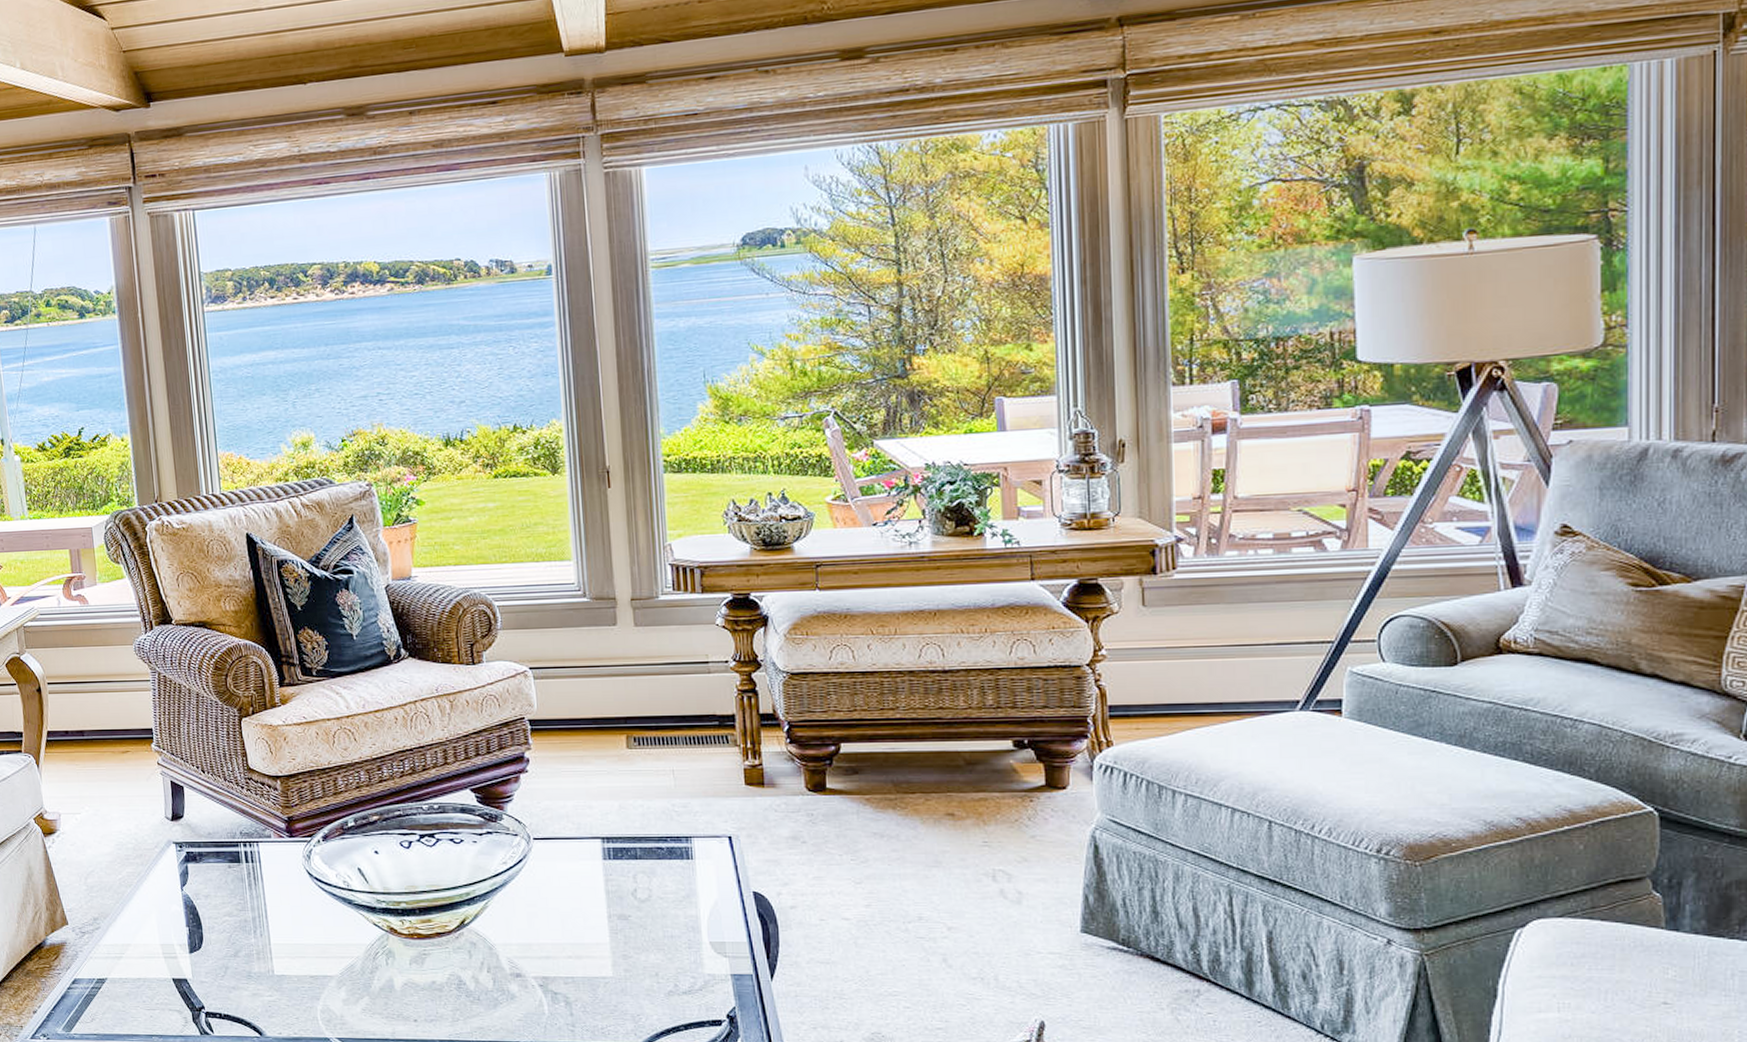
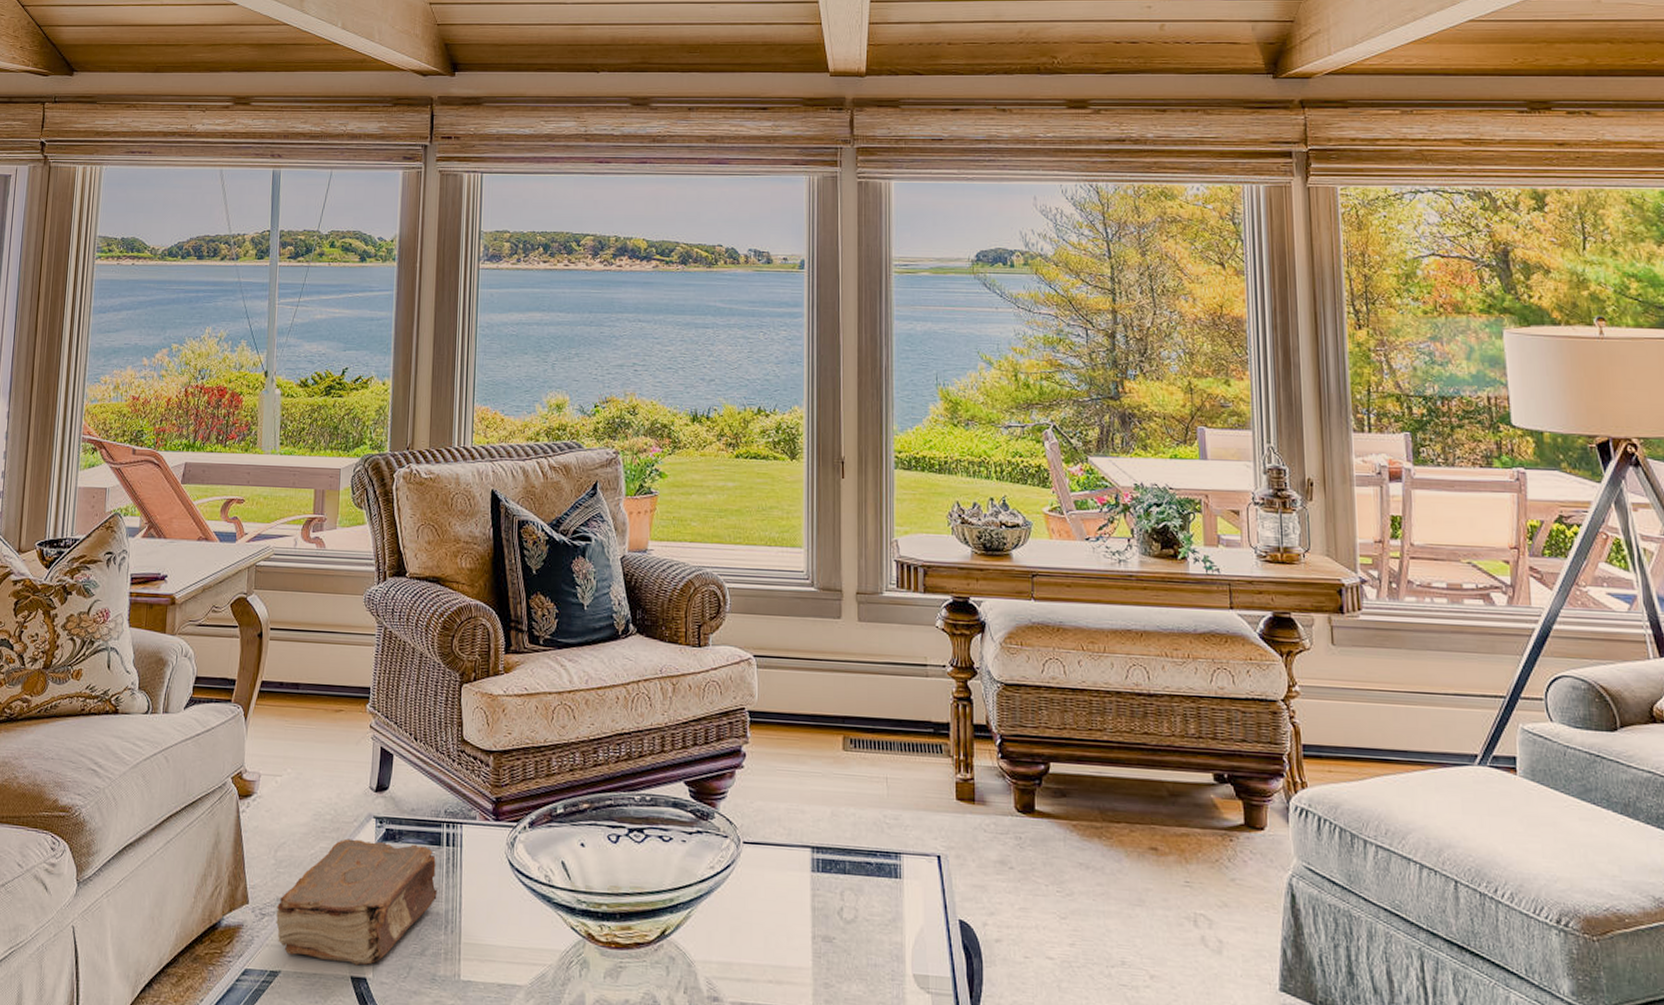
book: none [95,863,243,969] -> present [276,838,438,966]

